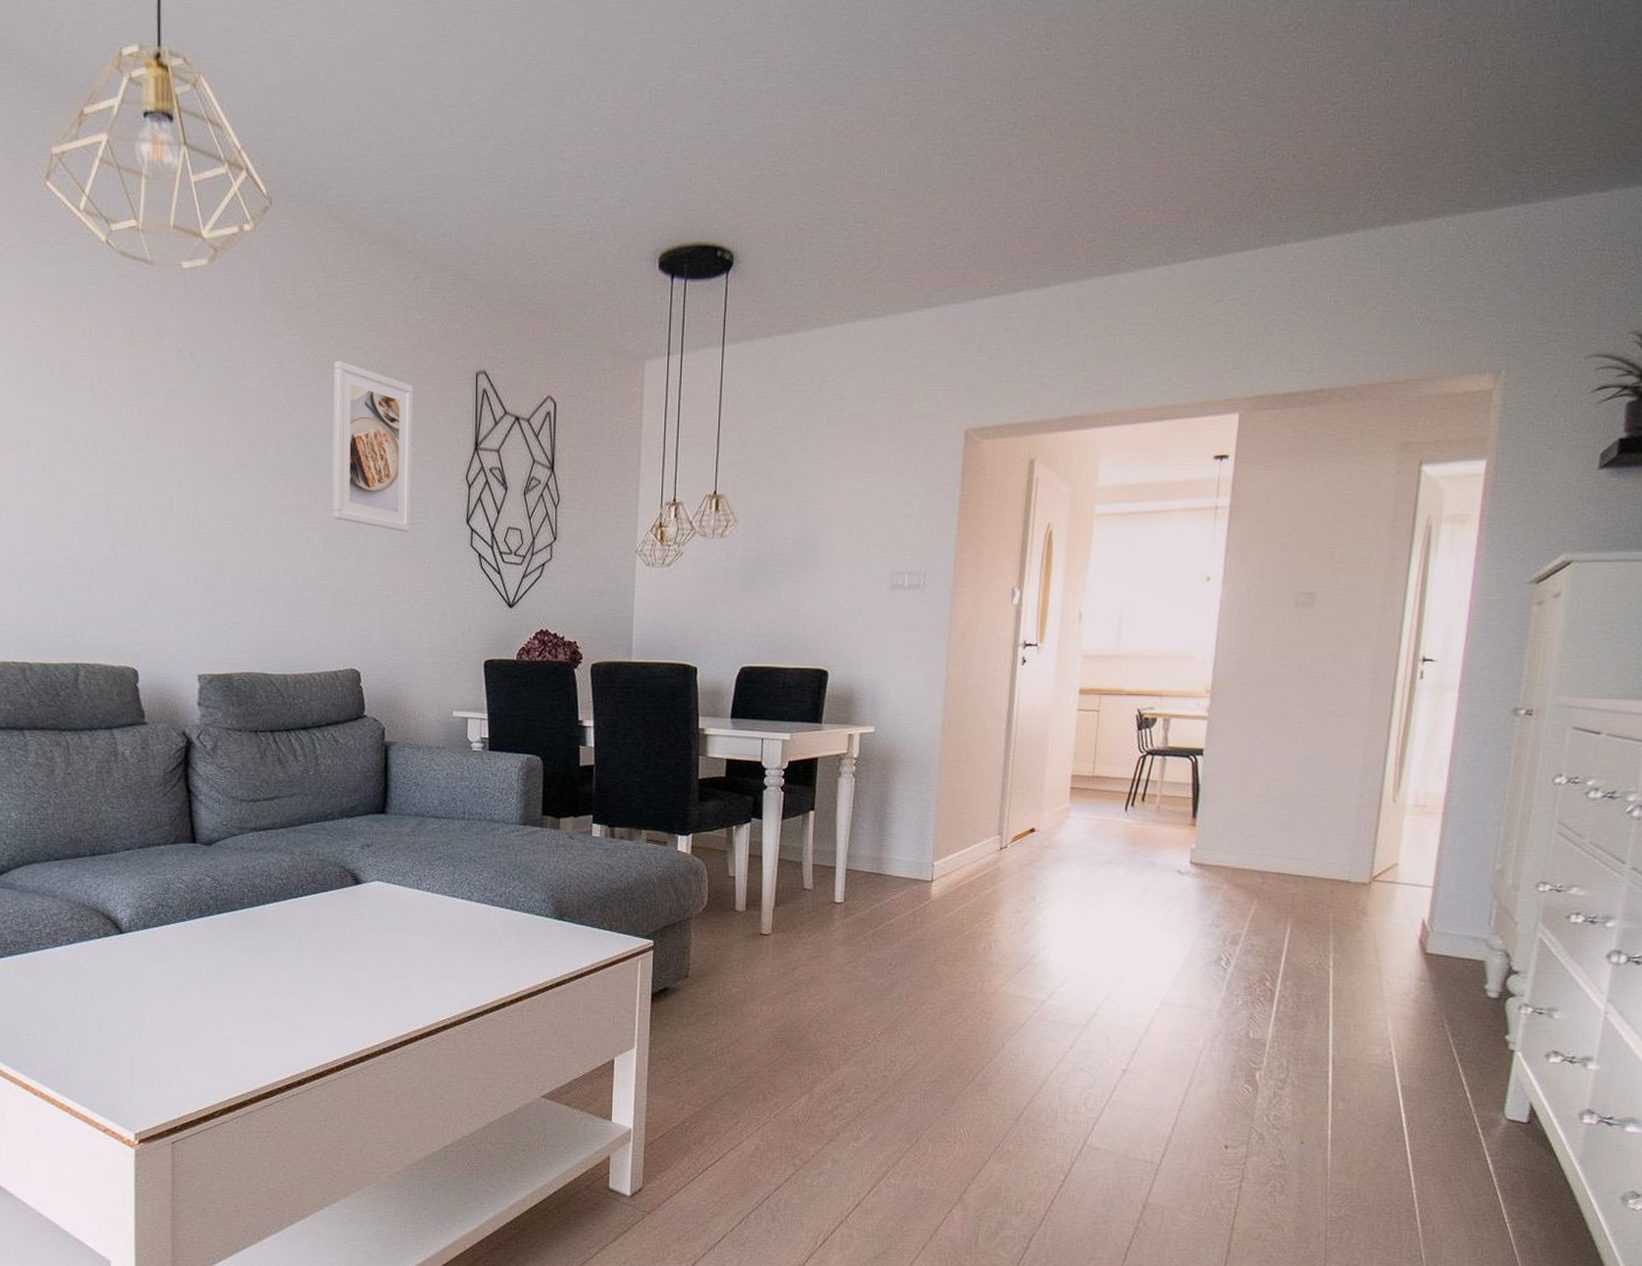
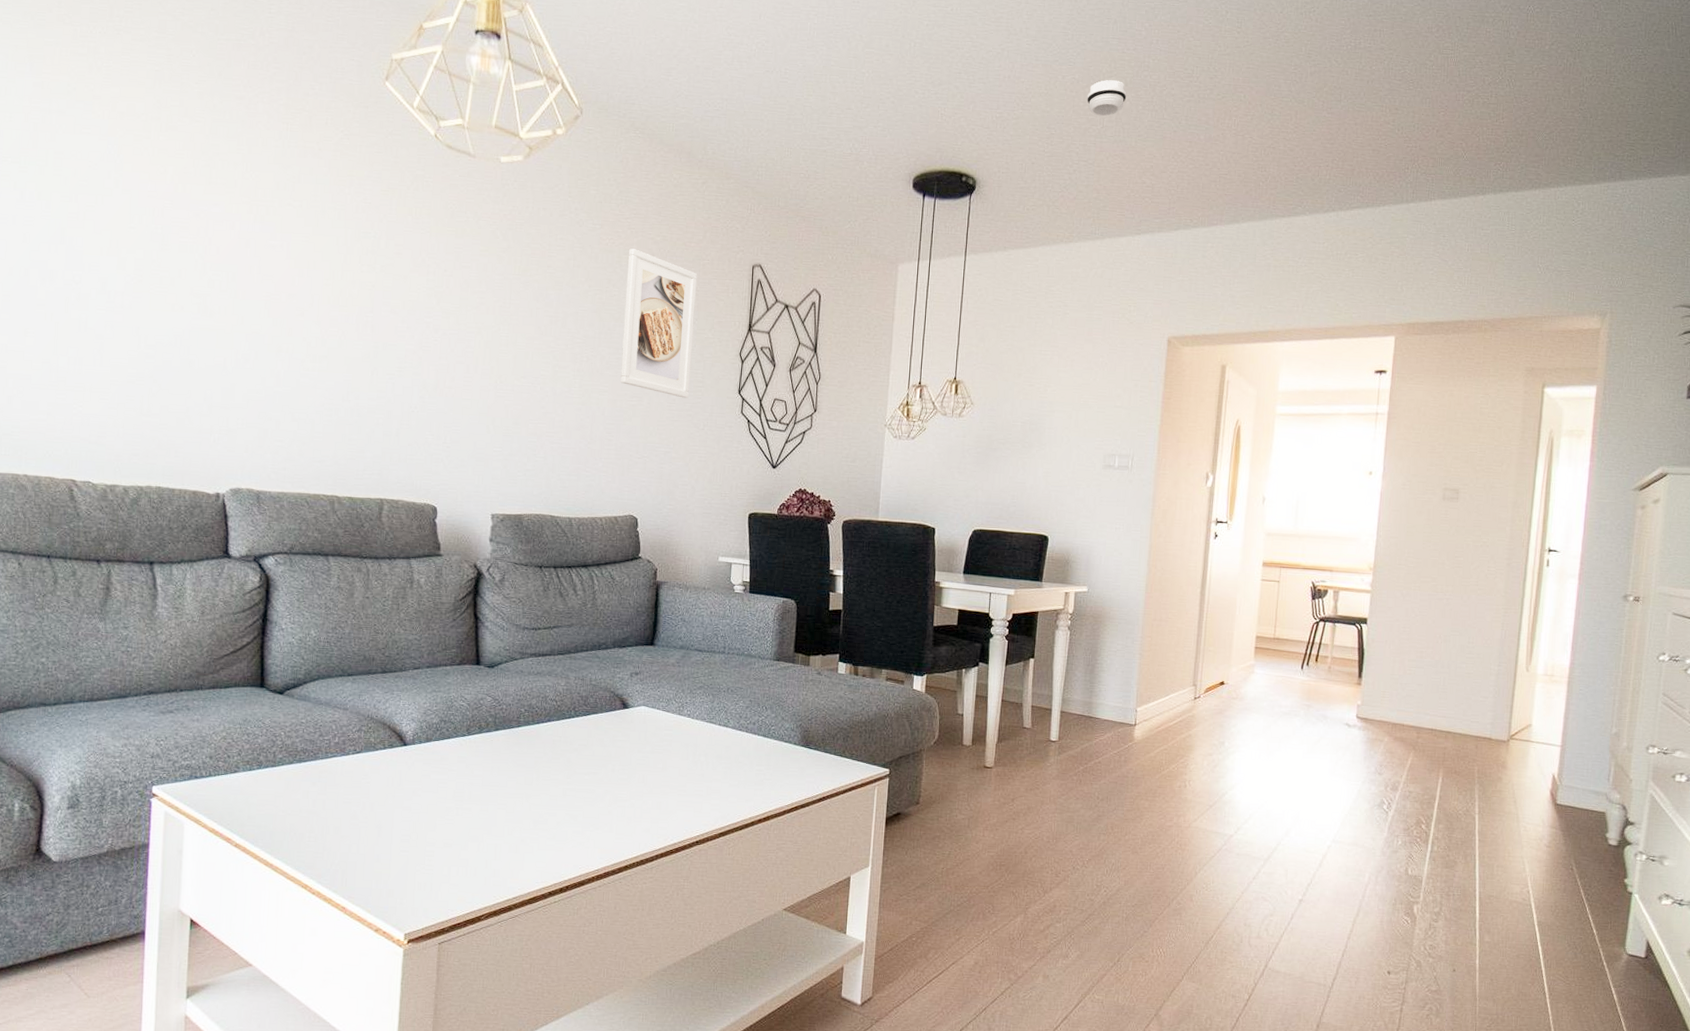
smoke detector: none [863,119,912,166] -> present [1087,79,1127,117]

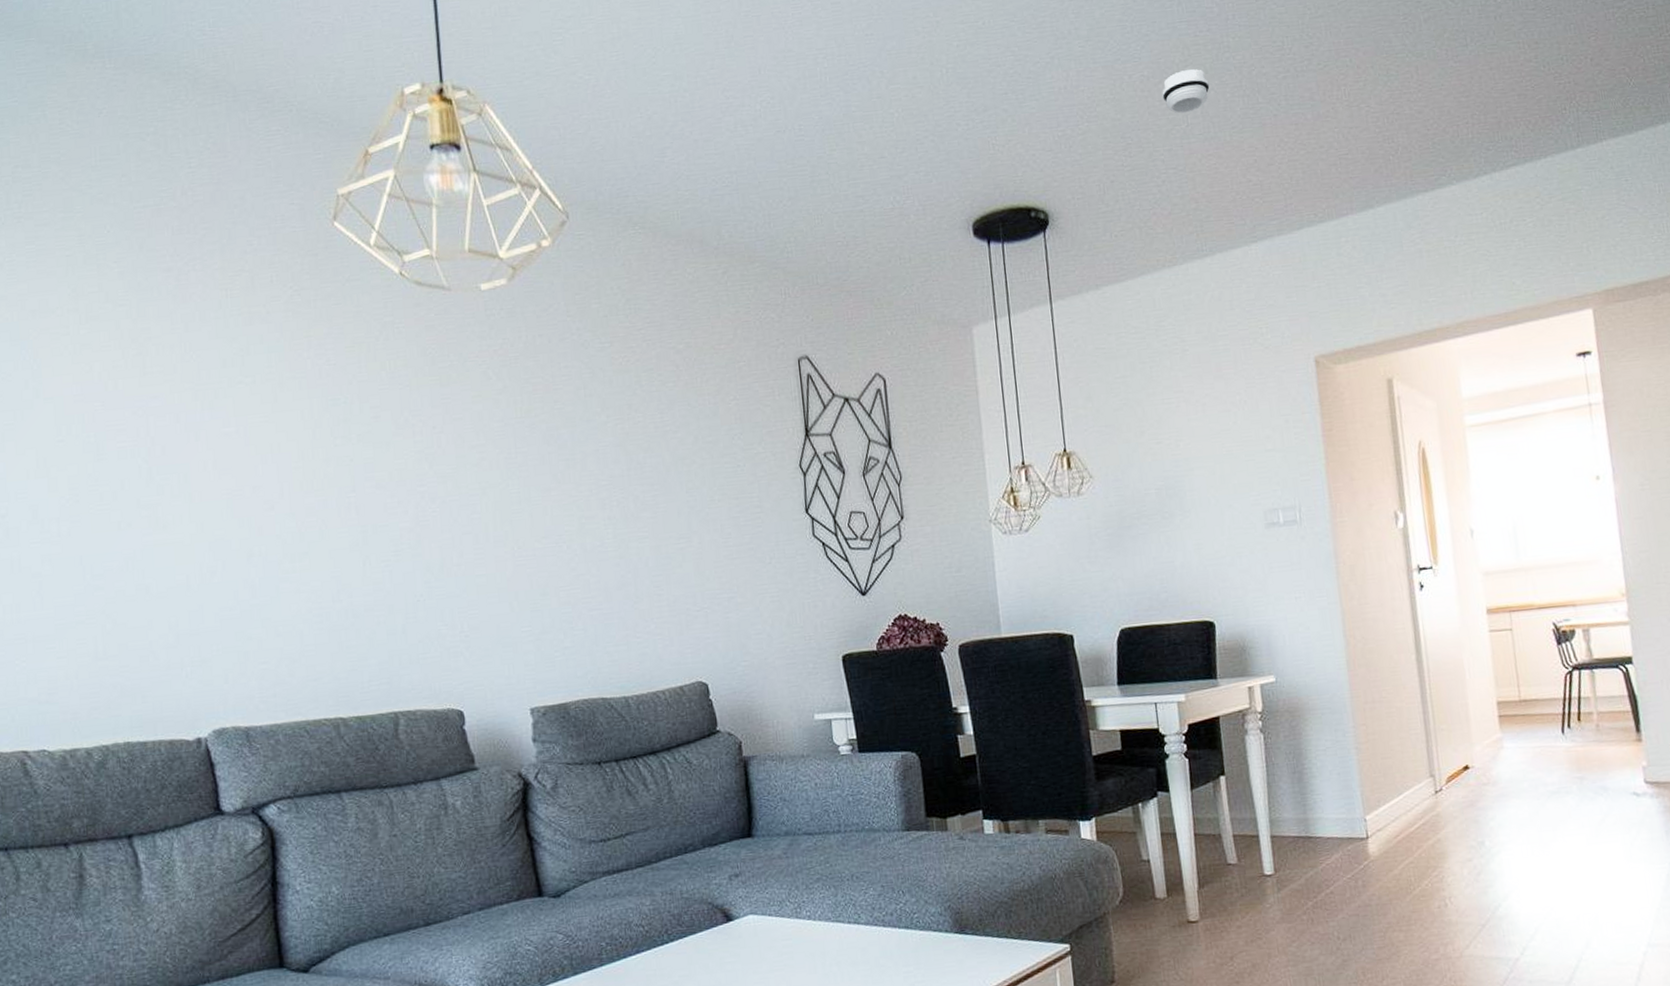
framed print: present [620,248,697,398] -> none [648,363,746,530]

